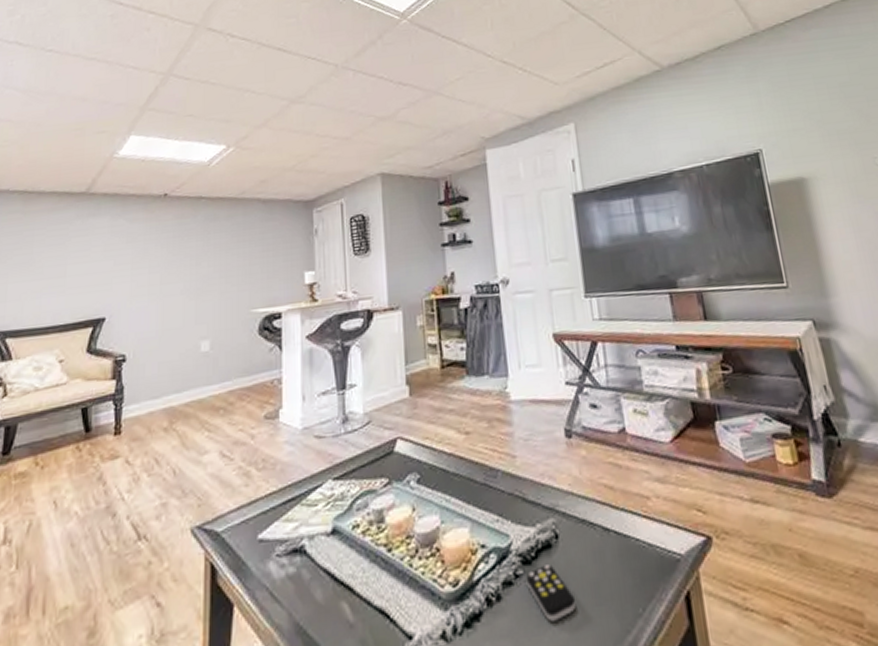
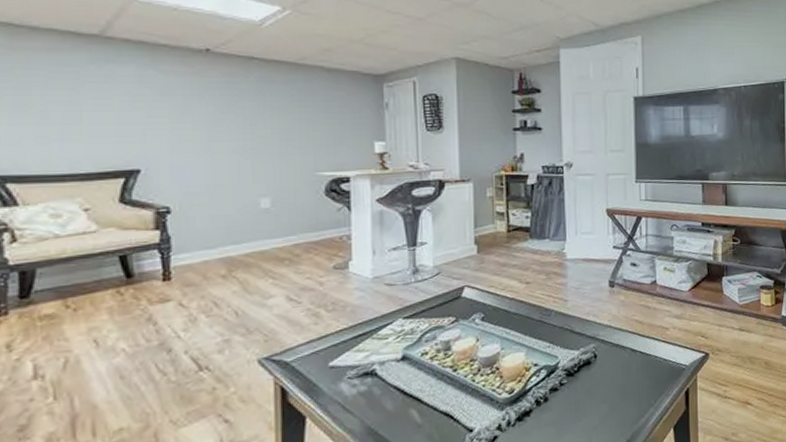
remote control: present [526,565,577,622] -> none [569,375,606,413]

